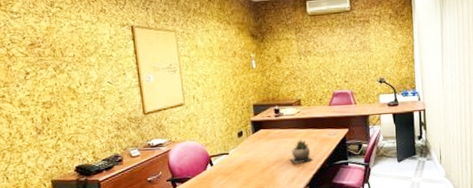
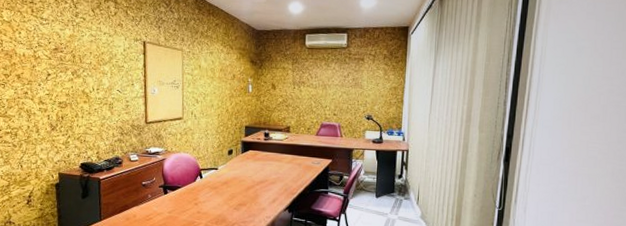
succulent plant: present [289,139,314,164] -> none [272,163,296,187]

